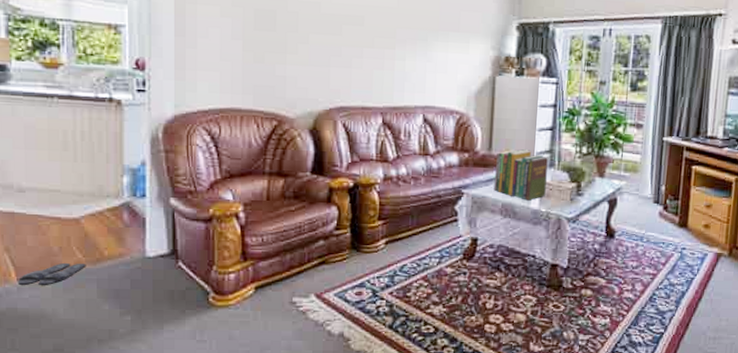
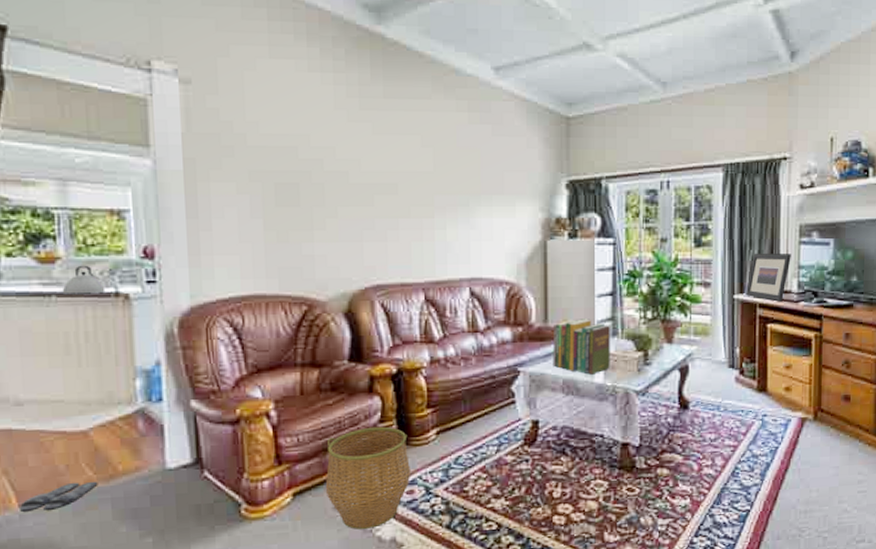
kettle: none [63,71,101,98] -> present [62,265,106,294]
basket: none [284,233,361,323] -> present [325,426,411,529]
picture frame: none [675,100,719,146] -> present [746,253,791,302]

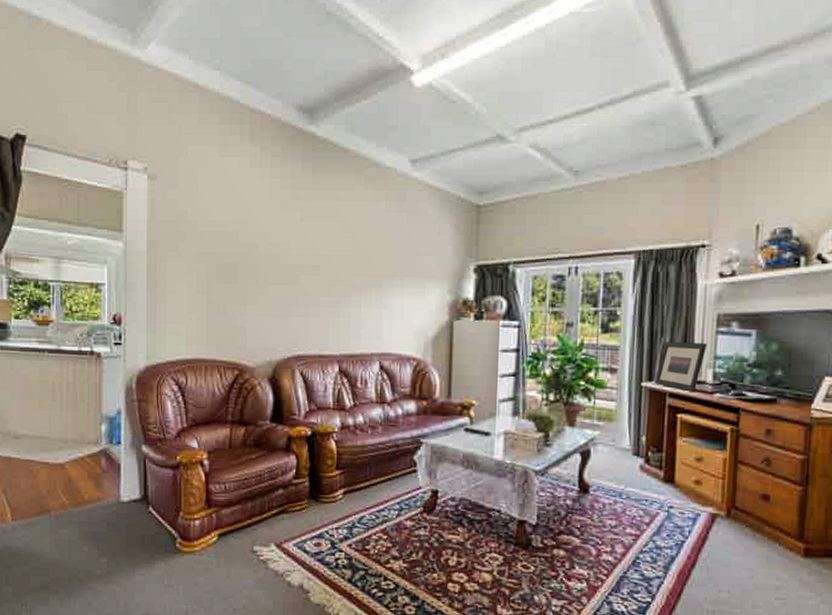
slippers: present [20,481,98,512] -> none [13,505,70,526]
kettle: present [62,265,106,294] -> none [52,327,84,352]
basket: present [325,426,411,529] -> none [245,482,320,573]
books: present [552,319,611,375] -> none [454,397,513,451]

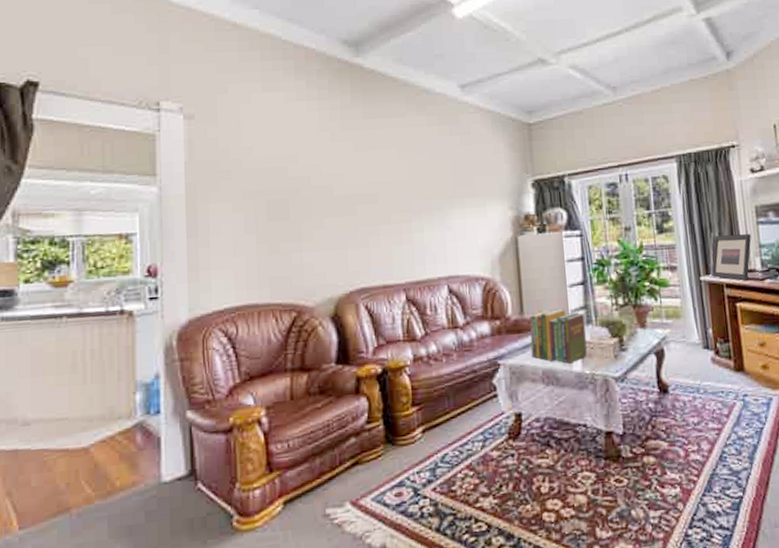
books: none [454,397,513,451] -> present [529,308,587,364]

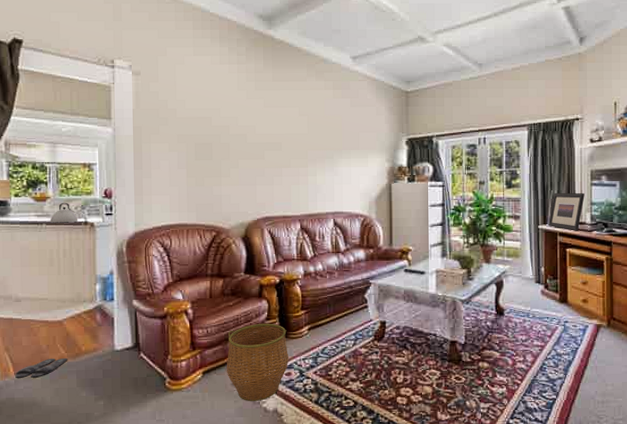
slippers: none [20,498,96,534] -> present [15,357,68,378]
kettle: none [72,286,112,315] -> present [50,202,78,223]
basket: none [315,427,399,537] -> present [226,323,289,401]
books: present [529,308,587,364] -> none [396,243,442,287]

